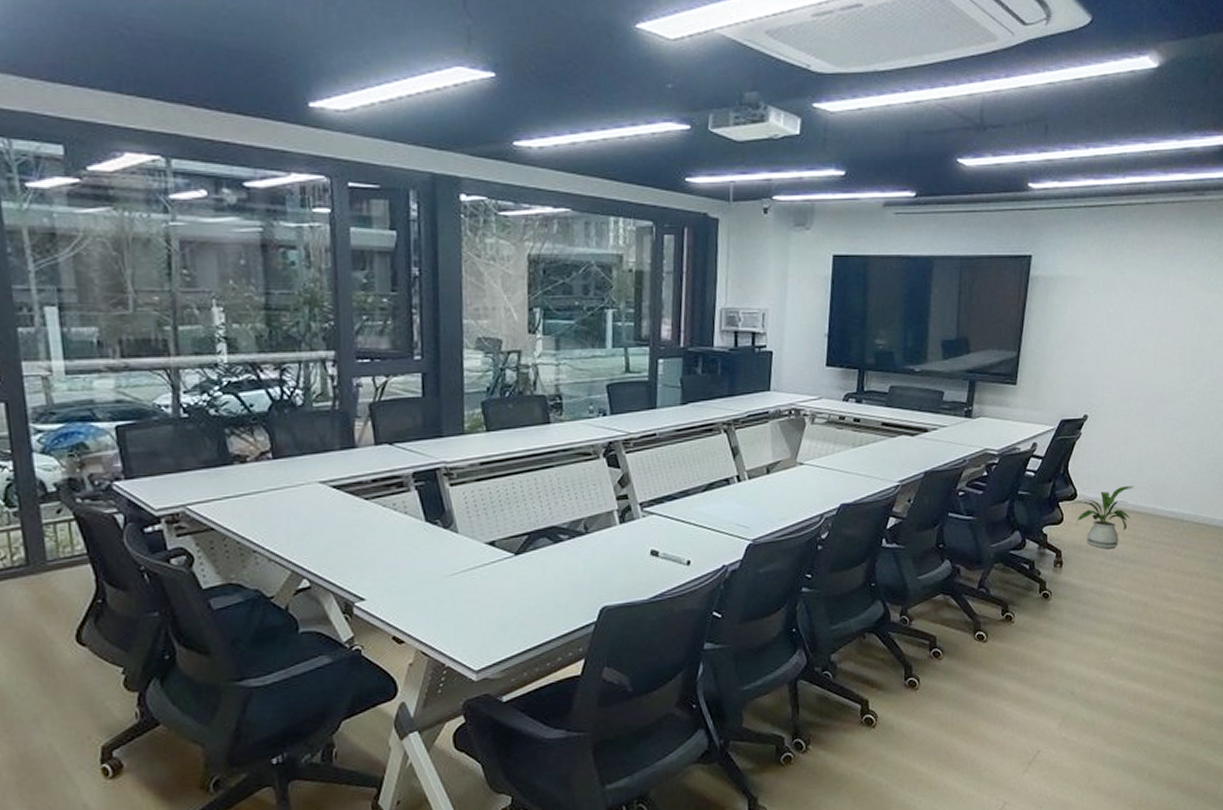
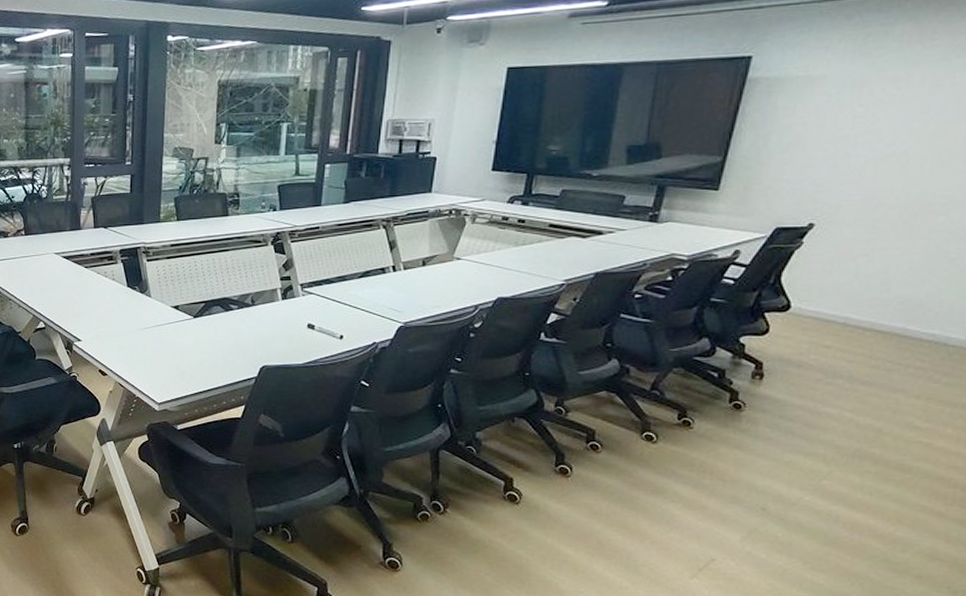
house plant: present [1069,486,1134,549] -> none [778,302,875,367]

